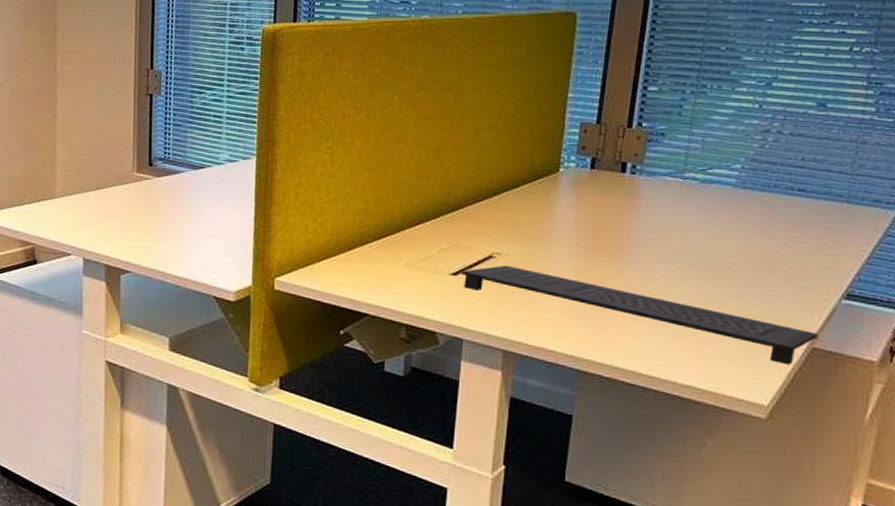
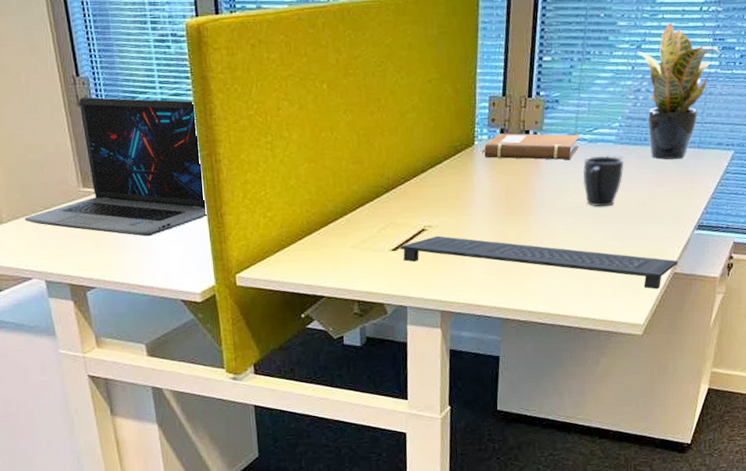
laptop: none [76,88,259,228] -> present [24,97,207,237]
notebook: none [568,163,689,200] -> present [482,133,579,160]
mug: none [691,198,746,258] -> present [582,155,624,207]
potted plant: none [767,61,878,213] -> present [638,22,721,160]

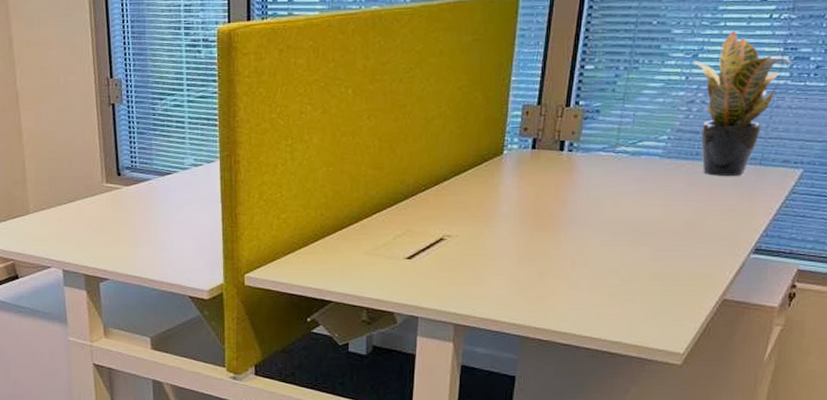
laptop: present [24,97,207,237] -> none [49,97,221,233]
keyboard: present [400,236,678,290] -> none [416,246,728,317]
notebook: present [482,133,579,160] -> none [511,143,621,174]
mug: present [582,155,624,207] -> none [622,169,671,224]

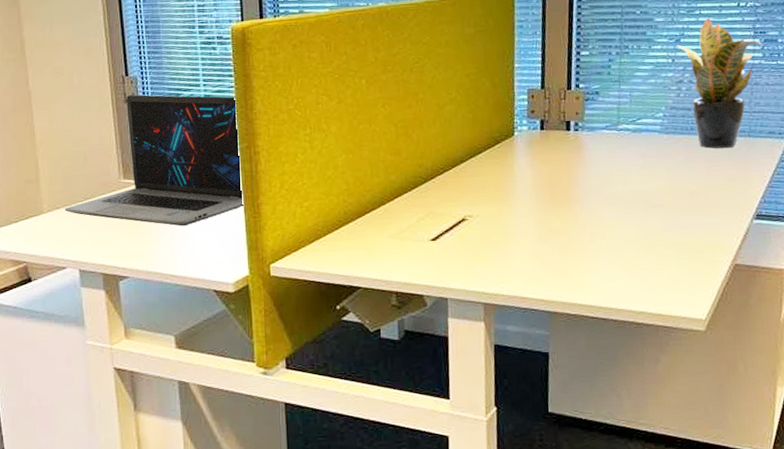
laptop: none [49,97,221,233] -> present [64,94,243,227]

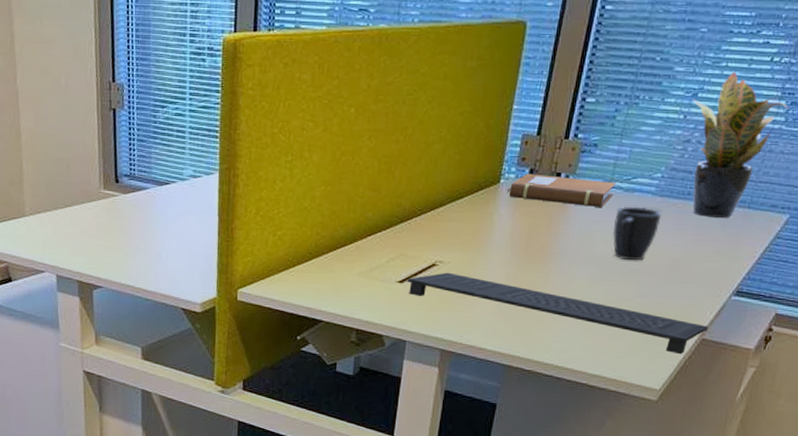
laptop: present [64,94,243,227] -> none [45,102,221,243]
keyboard: none [440,225,738,282] -> present [407,272,708,355]
notebook: none [522,124,623,150] -> present [507,174,615,208]
mug: none [628,144,671,197] -> present [612,206,662,261]

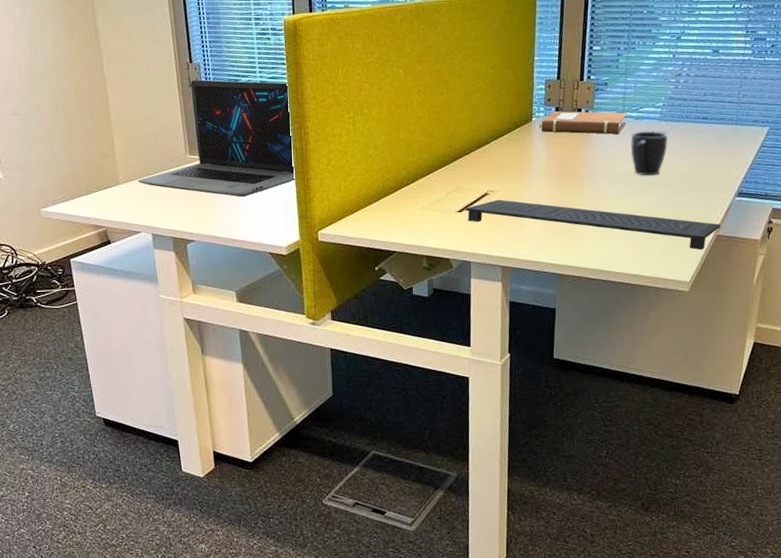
laptop: none [45,102,221,243] -> present [137,79,295,197]
potted plant: present [692,71,789,218] -> none [678,17,753,135]

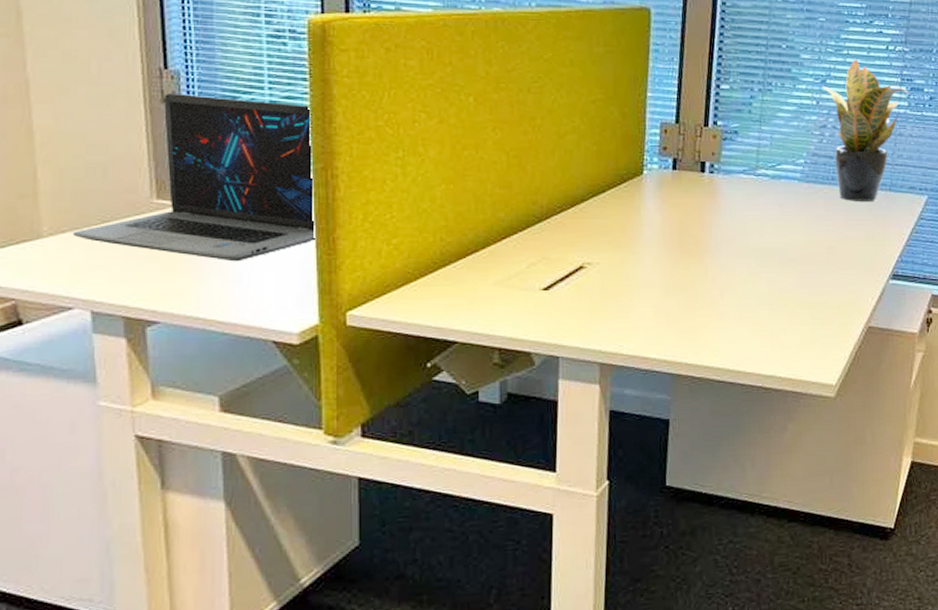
keyboard: present [465,199,720,250] -> none [553,275,872,345]
notebook: present [539,111,627,135] -> none [652,164,761,197]
mug: present [630,130,668,176] -> none [765,193,811,250]
potted plant: none [678,17,753,135] -> present [822,59,909,201]

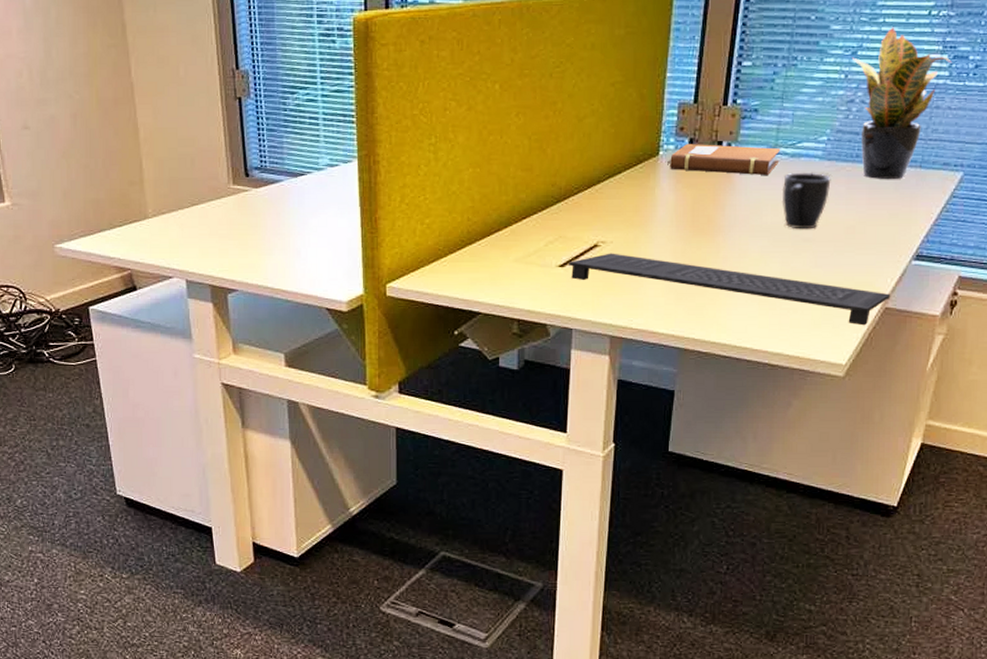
laptop: present [72,92,315,262] -> none [170,90,360,239]
keyboard: none [553,275,872,345] -> present [569,253,890,326]
notebook: none [652,164,761,197] -> present [667,144,780,176]
mug: none [765,193,811,250] -> present [781,172,831,230]

